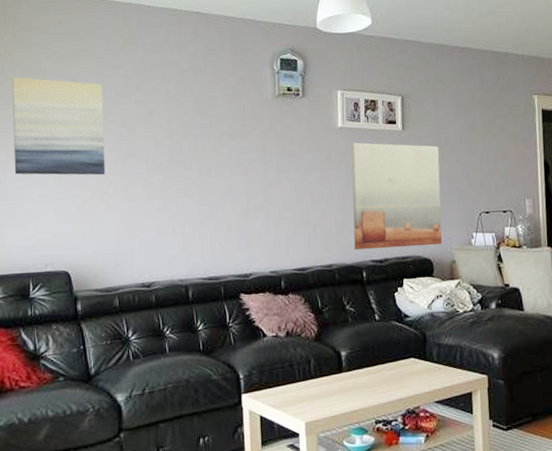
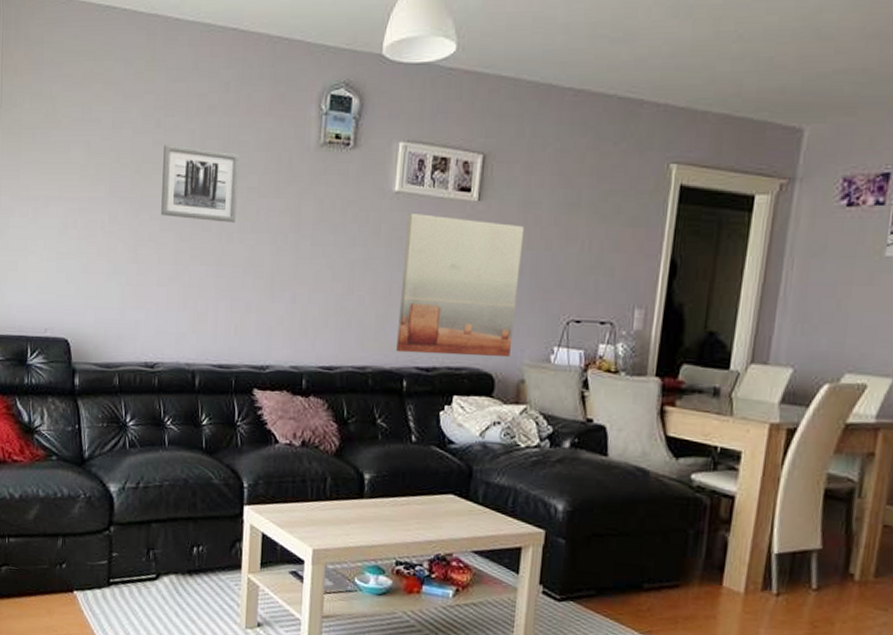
wall art: present [11,77,105,175] -> none [18,104,118,230]
wall art: none [145,103,212,162] -> present [161,145,240,223]

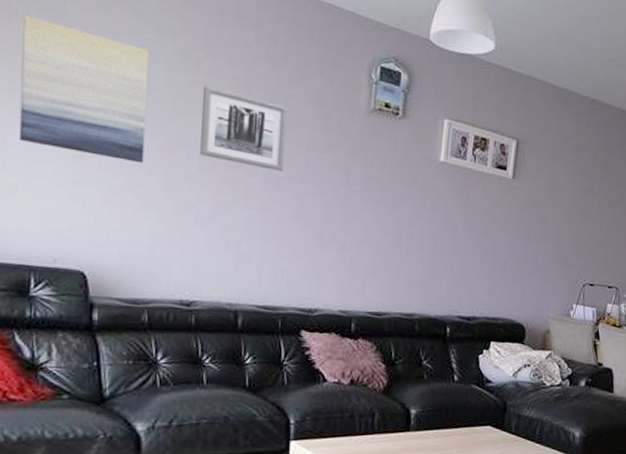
wall art: none [18,104,118,230] -> present [18,15,150,164]
wall art: present [396,214,525,357] -> none [441,182,551,310]

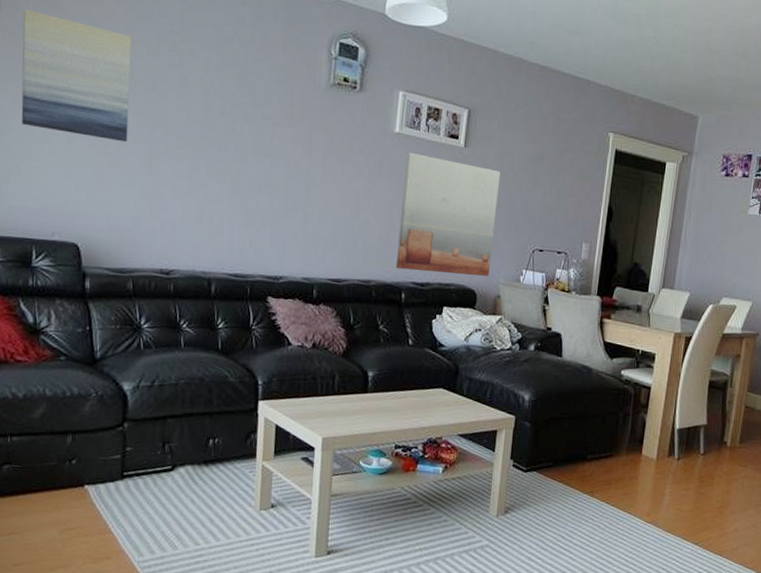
wall art: present [200,86,289,172] -> none [177,67,255,146]
wall art: none [441,182,551,310] -> present [396,153,501,276]

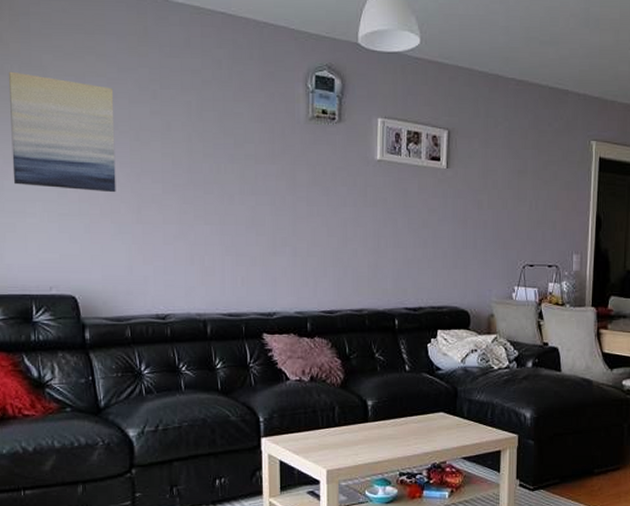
wall art: present [396,153,501,276] -> none [388,179,485,297]

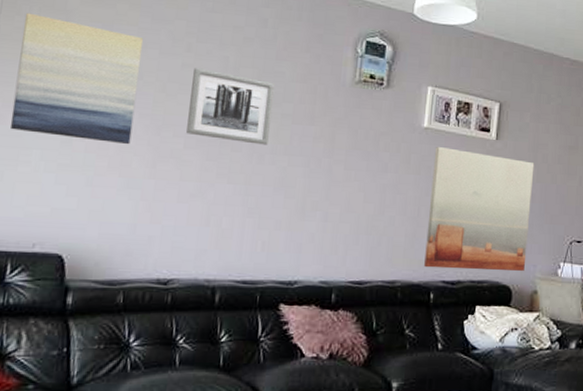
wall art: none [162,114,236,186] -> present [186,68,276,145]
wall art: none [388,179,485,297] -> present [424,147,535,271]

